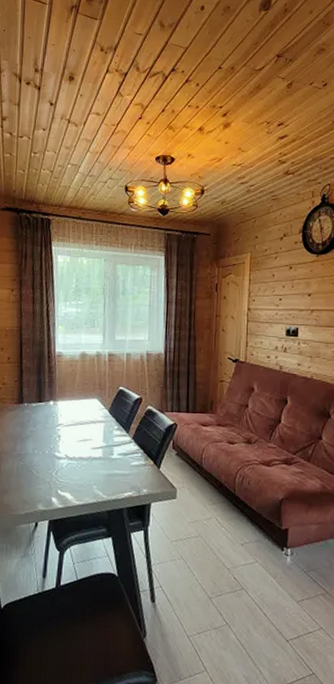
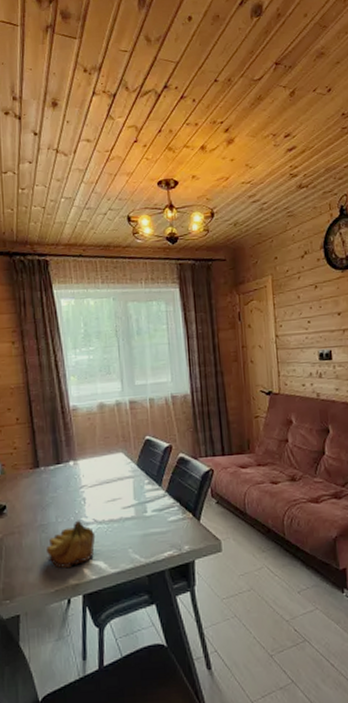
fruit: none [20,454,66,496] -> present [45,520,96,569]

